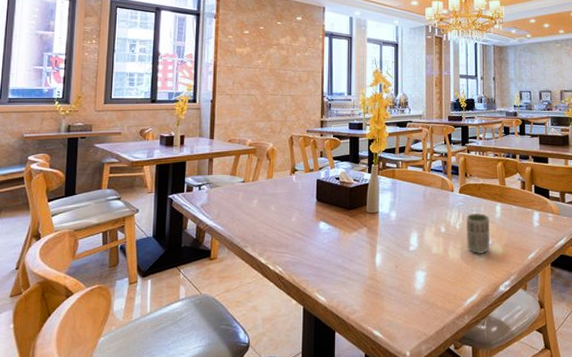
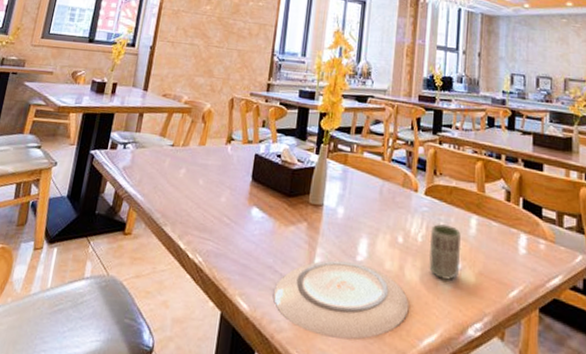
plate: none [345,252,454,310] -> present [273,260,409,339]

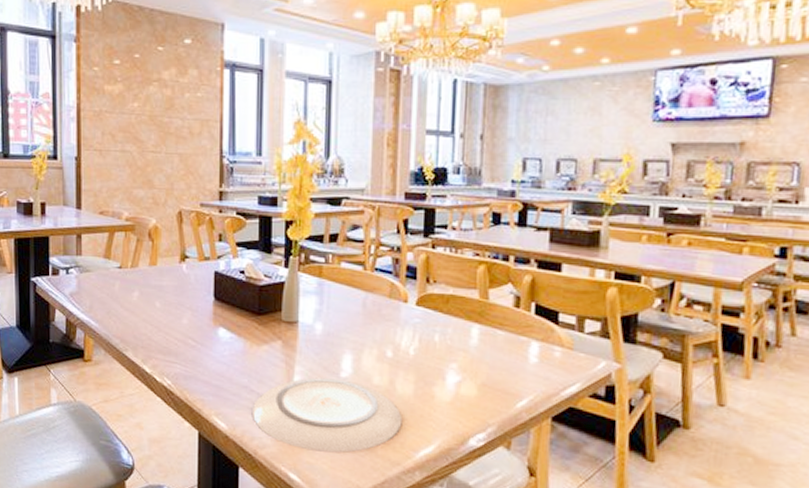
cup: present [428,223,461,281] -> none [422,334,461,394]

